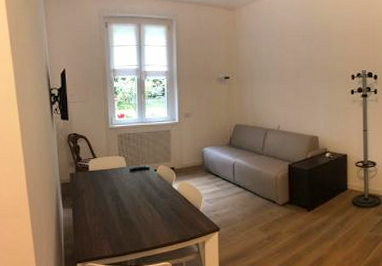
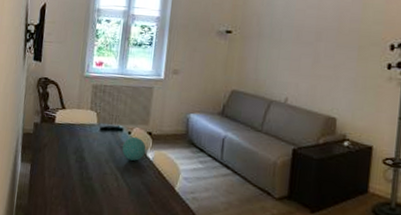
decorative ball: none [150,173,171,193] -> present [121,136,146,161]

